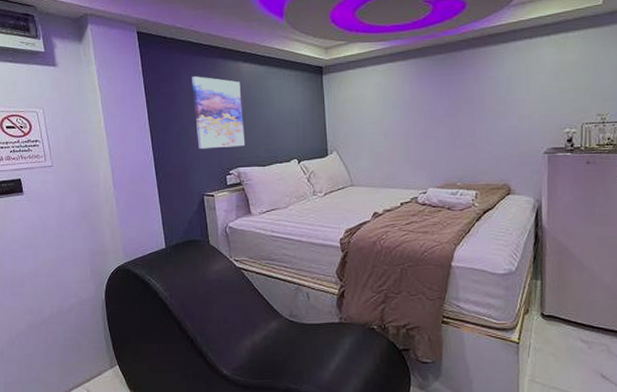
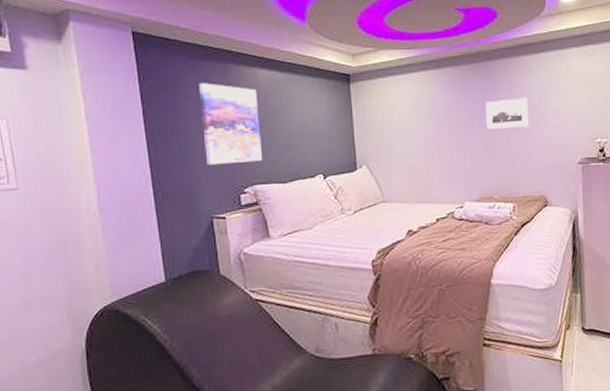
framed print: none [451,87,495,119] -> present [485,97,529,130]

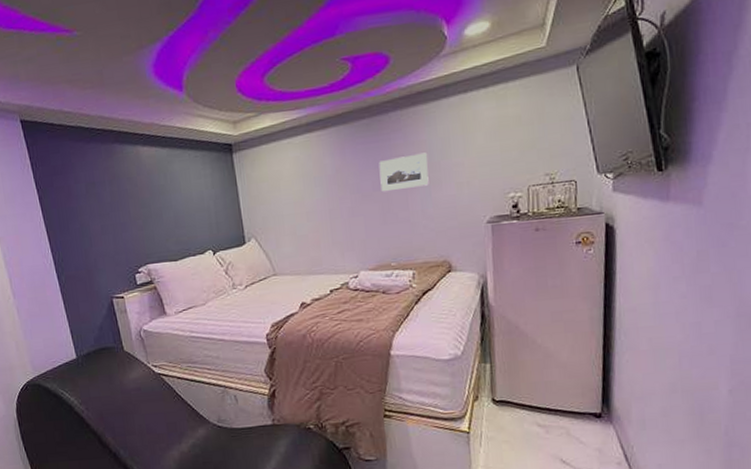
wall art: present [199,83,263,166] -> none [86,165,154,248]

